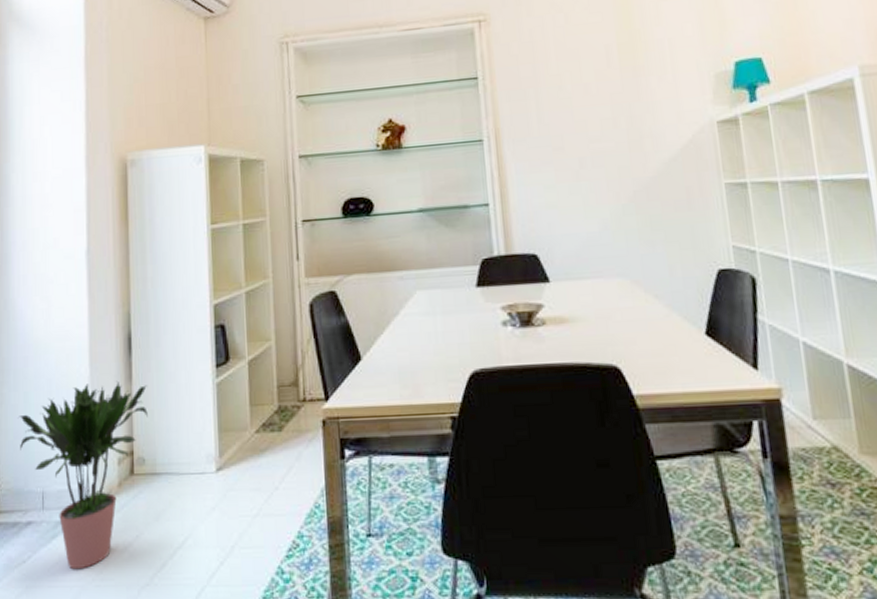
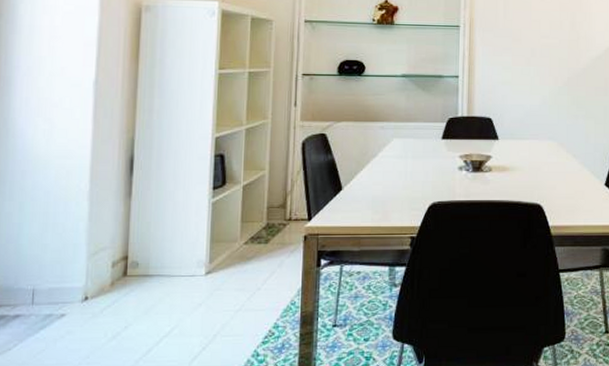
potted plant: present [18,380,148,570] -> none [12,196,146,356]

